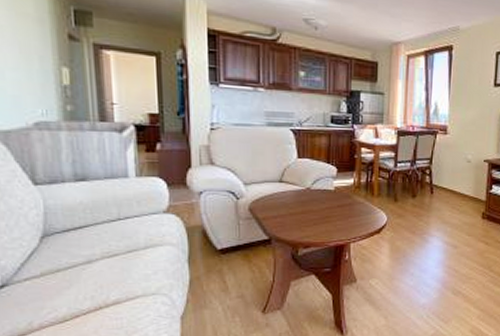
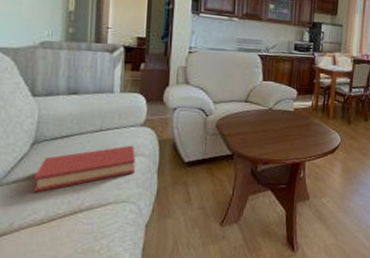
hardback book: none [49,234,162,289] -> present [33,145,135,192]

